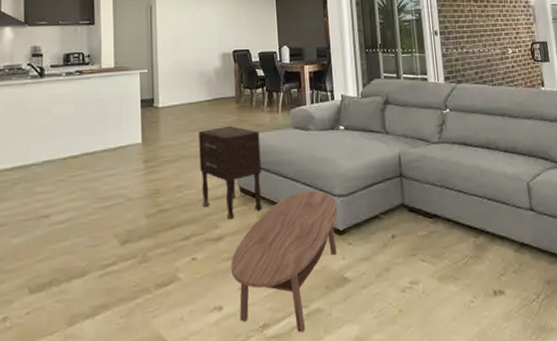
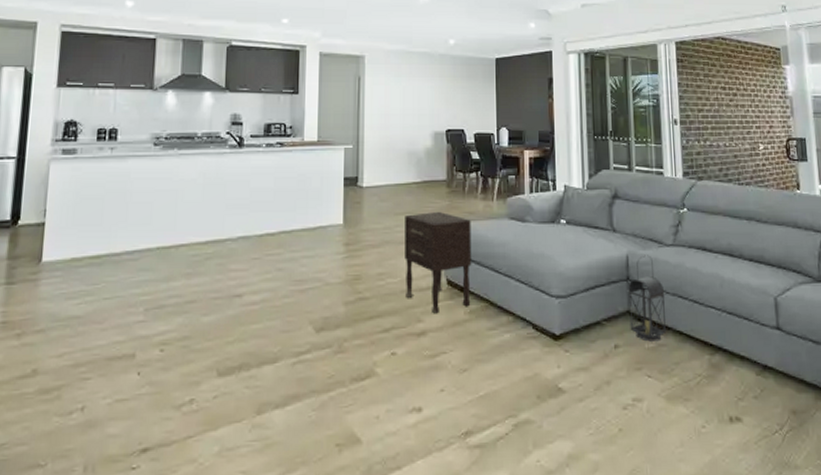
coffee table: present [231,190,338,333] -> none [433,289,554,445]
lantern: none [400,152,436,230] -> present [627,255,667,342]

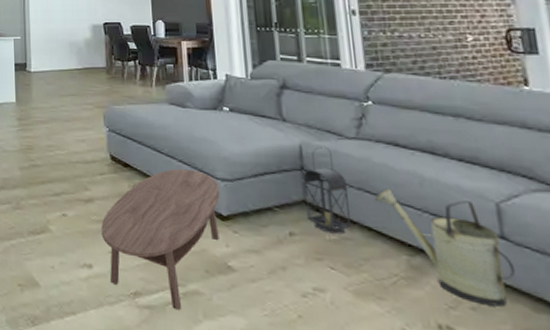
nightstand: present [405,212,472,314] -> none [69,95,134,185]
coffee table: none [433,289,554,445] -> present [101,169,221,311]
watering can: none [686,292,786,393] -> present [375,188,516,307]

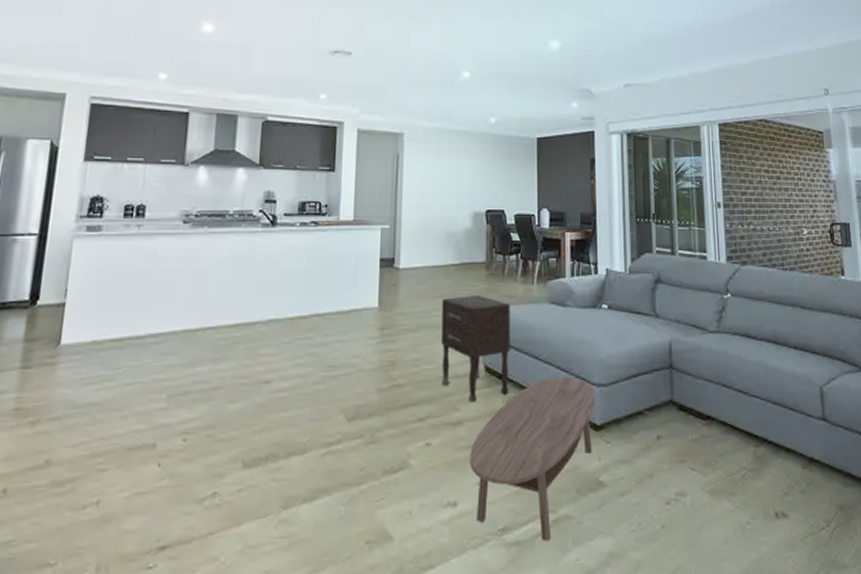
nightstand: none [69,95,134,185] -> present [441,296,511,402]
lantern: present [302,146,351,235] -> none [670,342,710,433]
watering can: present [375,188,516,307] -> none [730,380,832,487]

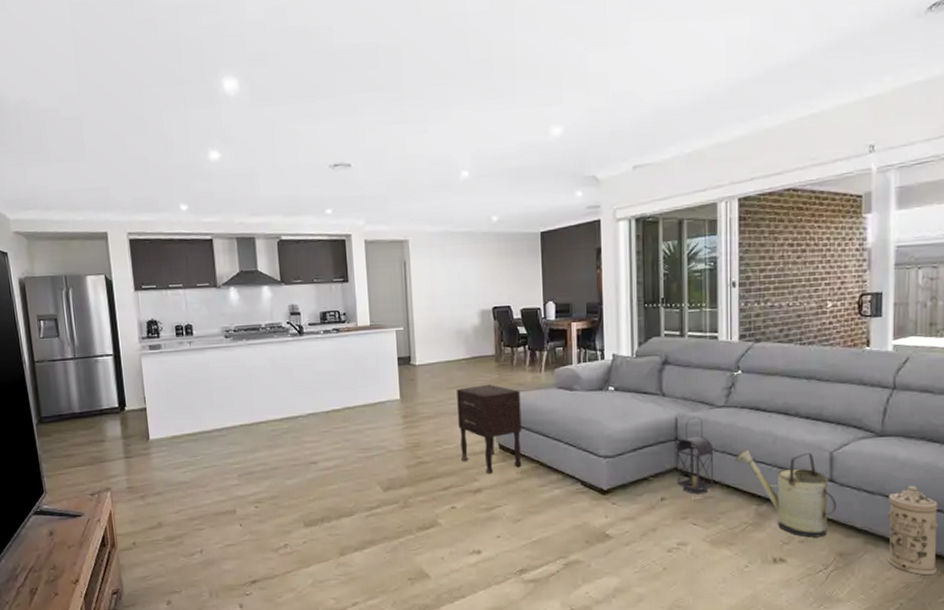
coffee table: present [470,377,595,542] -> none [489,451,602,580]
lantern: none [670,342,710,433] -> present [675,416,716,495]
watering can: none [730,380,832,487] -> present [735,449,837,538]

